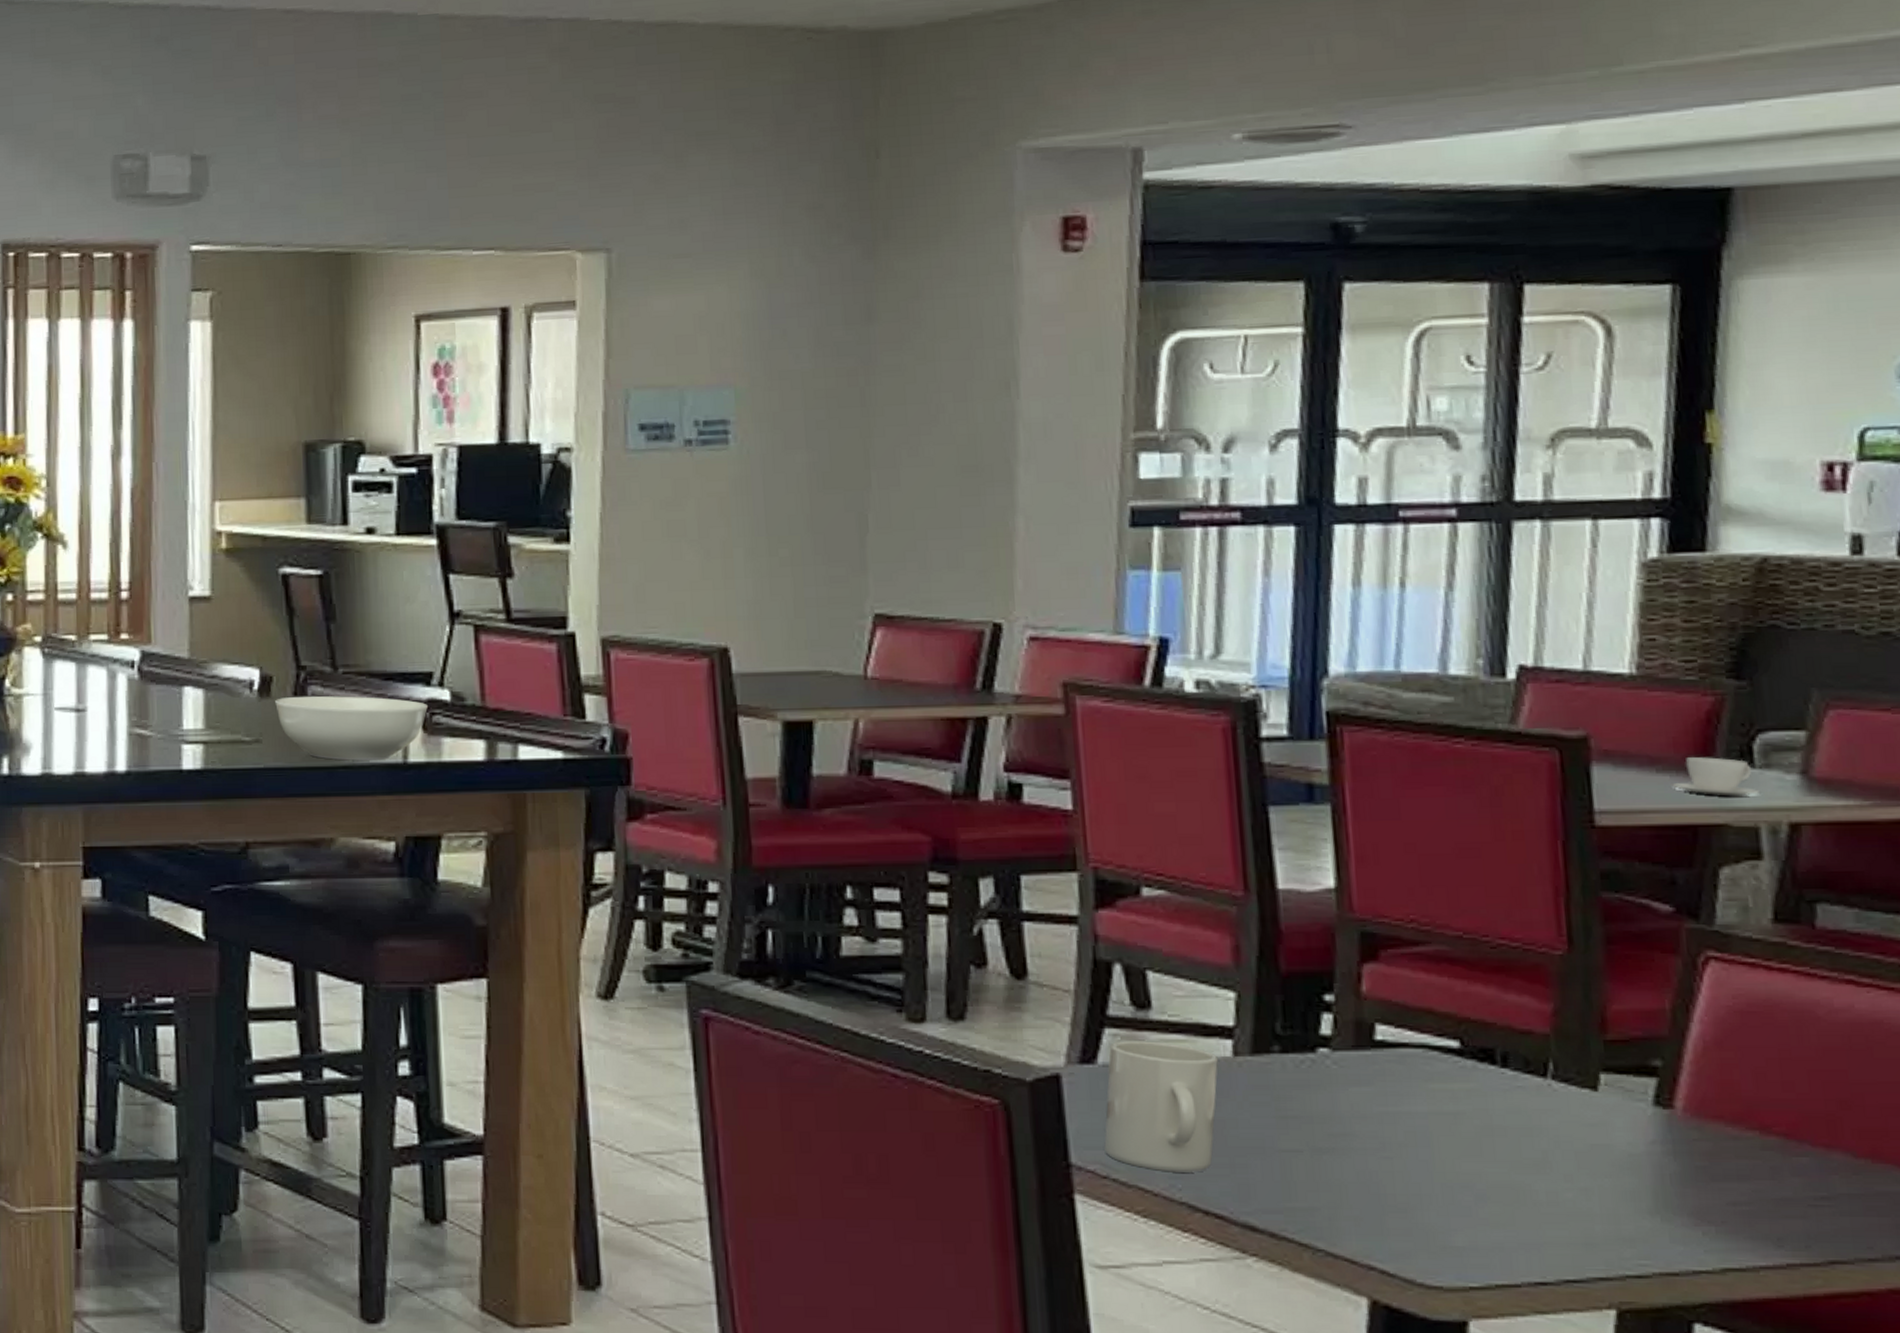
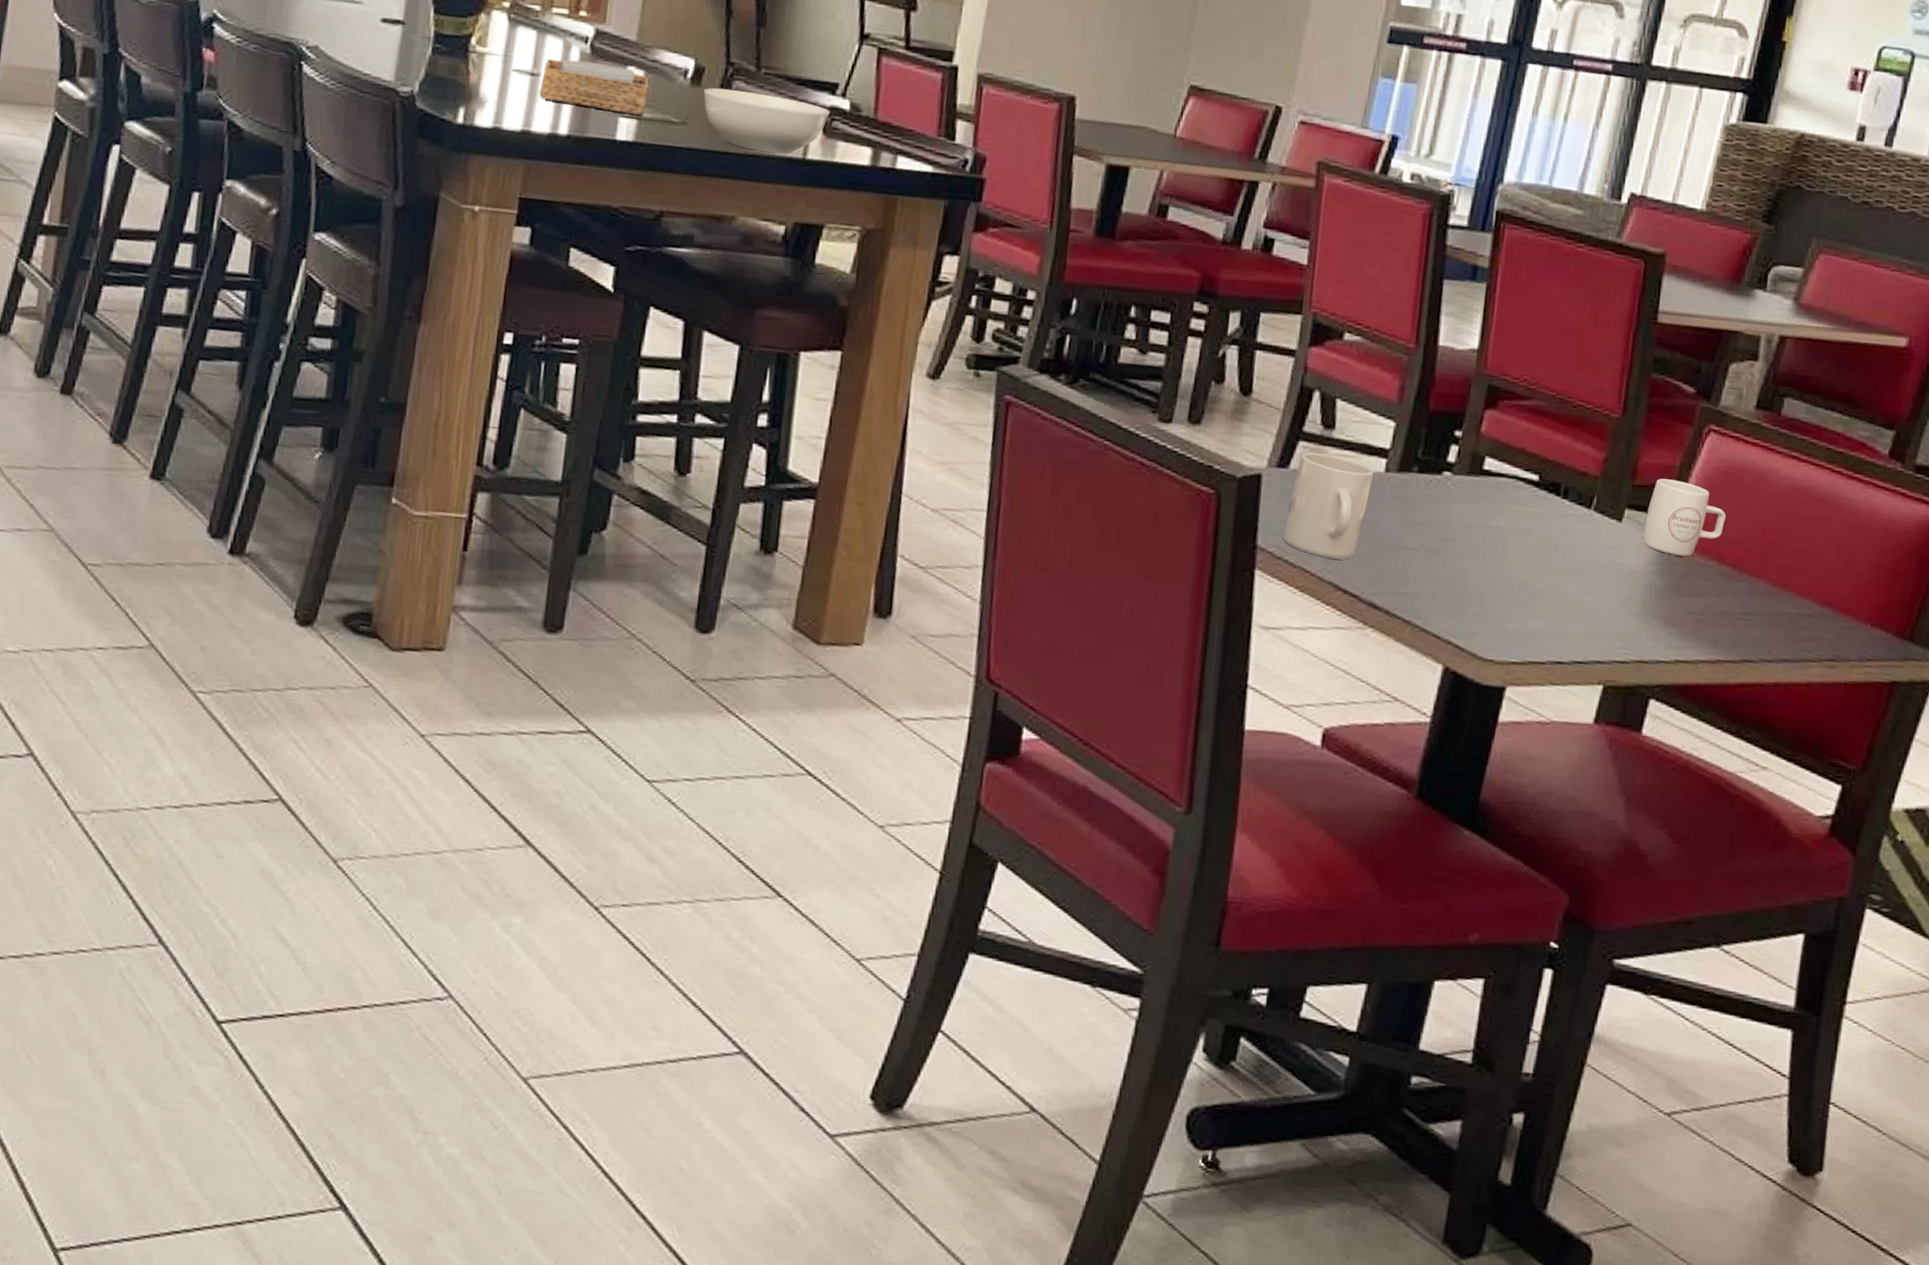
napkin holder: none [88,688,212,740] -> present [539,58,650,116]
mug: none [1633,1028,1760,1129] -> present [1643,478,1726,557]
teacup: present [1670,757,1759,797] -> none [1711,278,1766,312]

